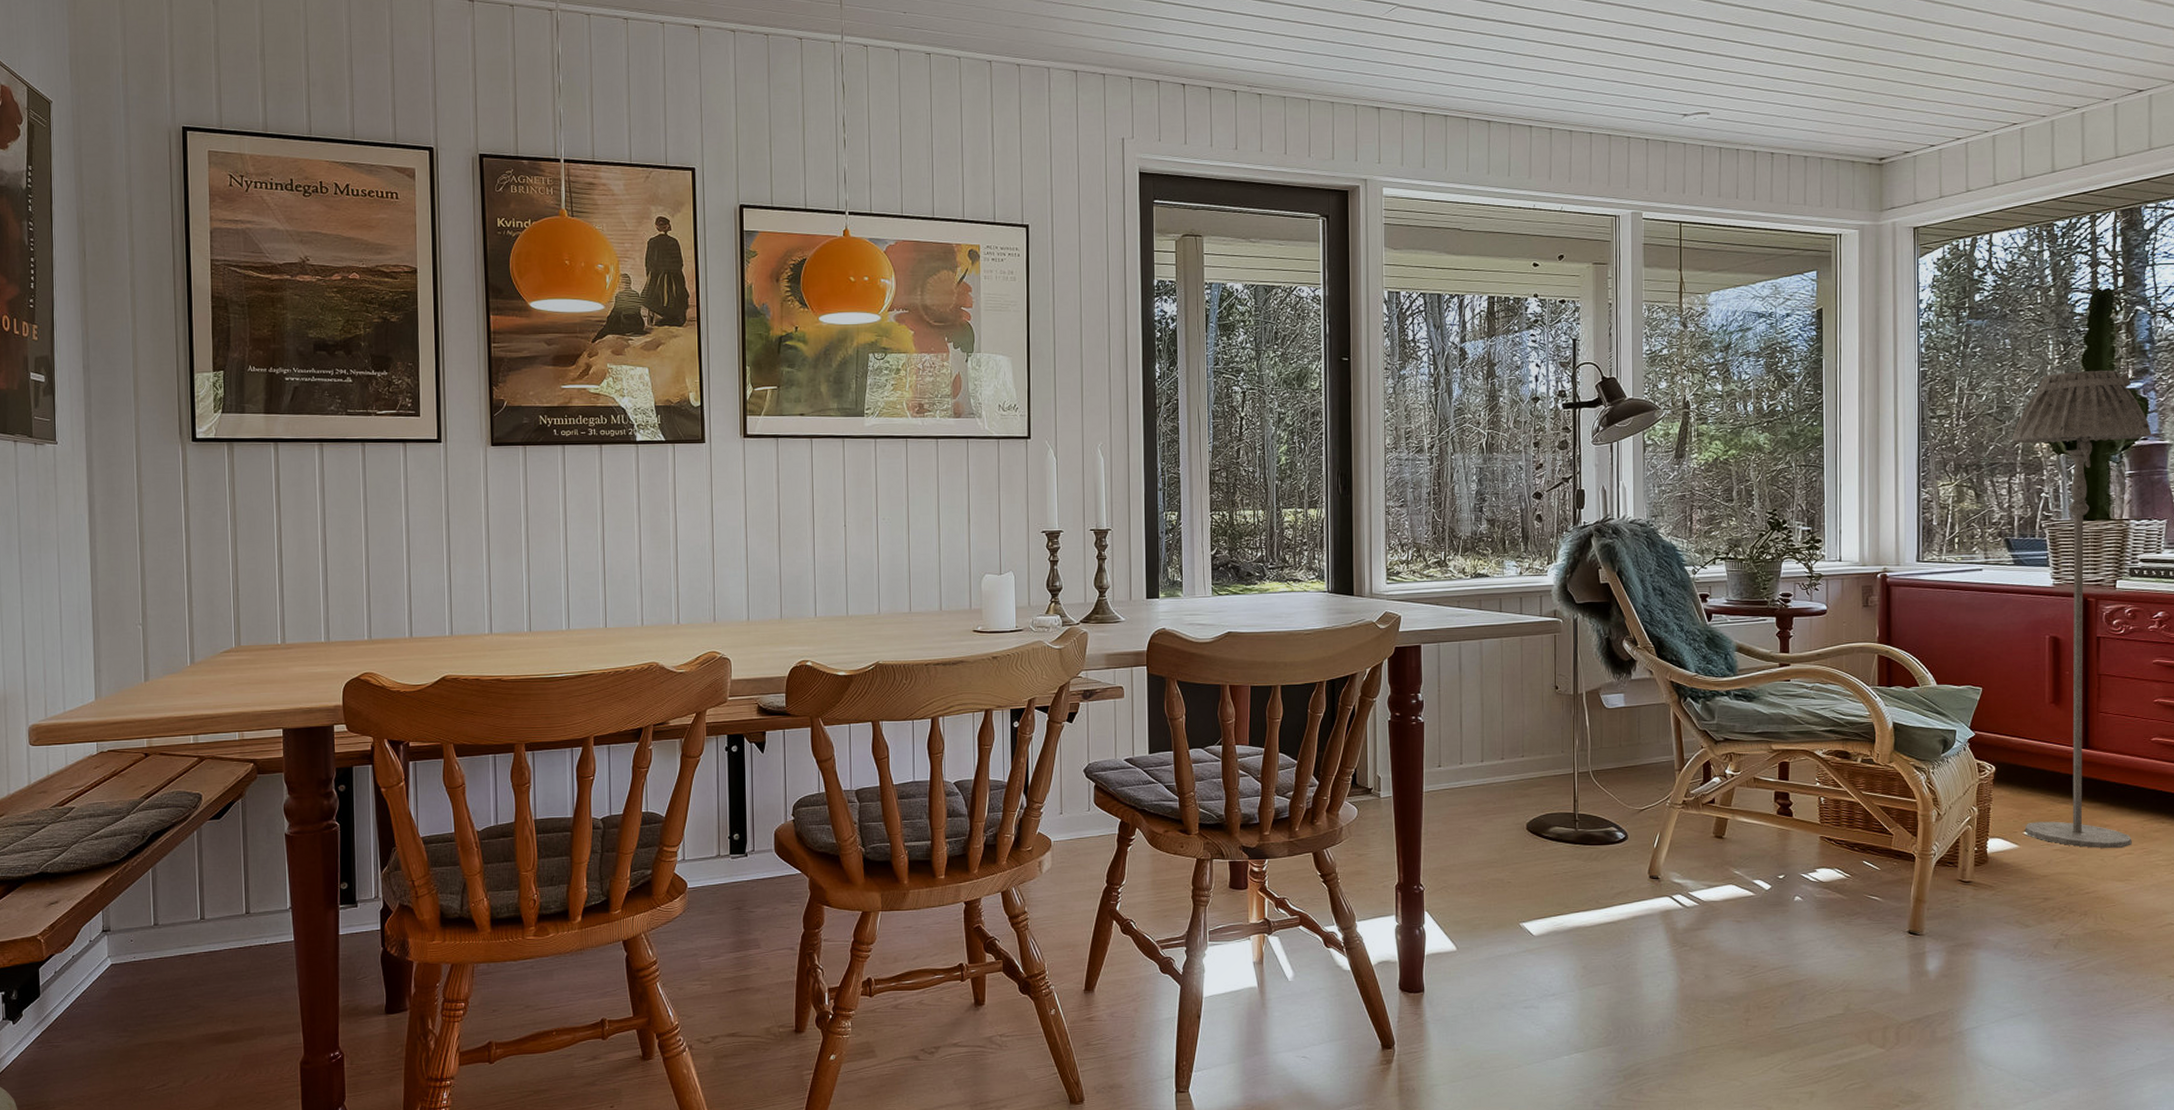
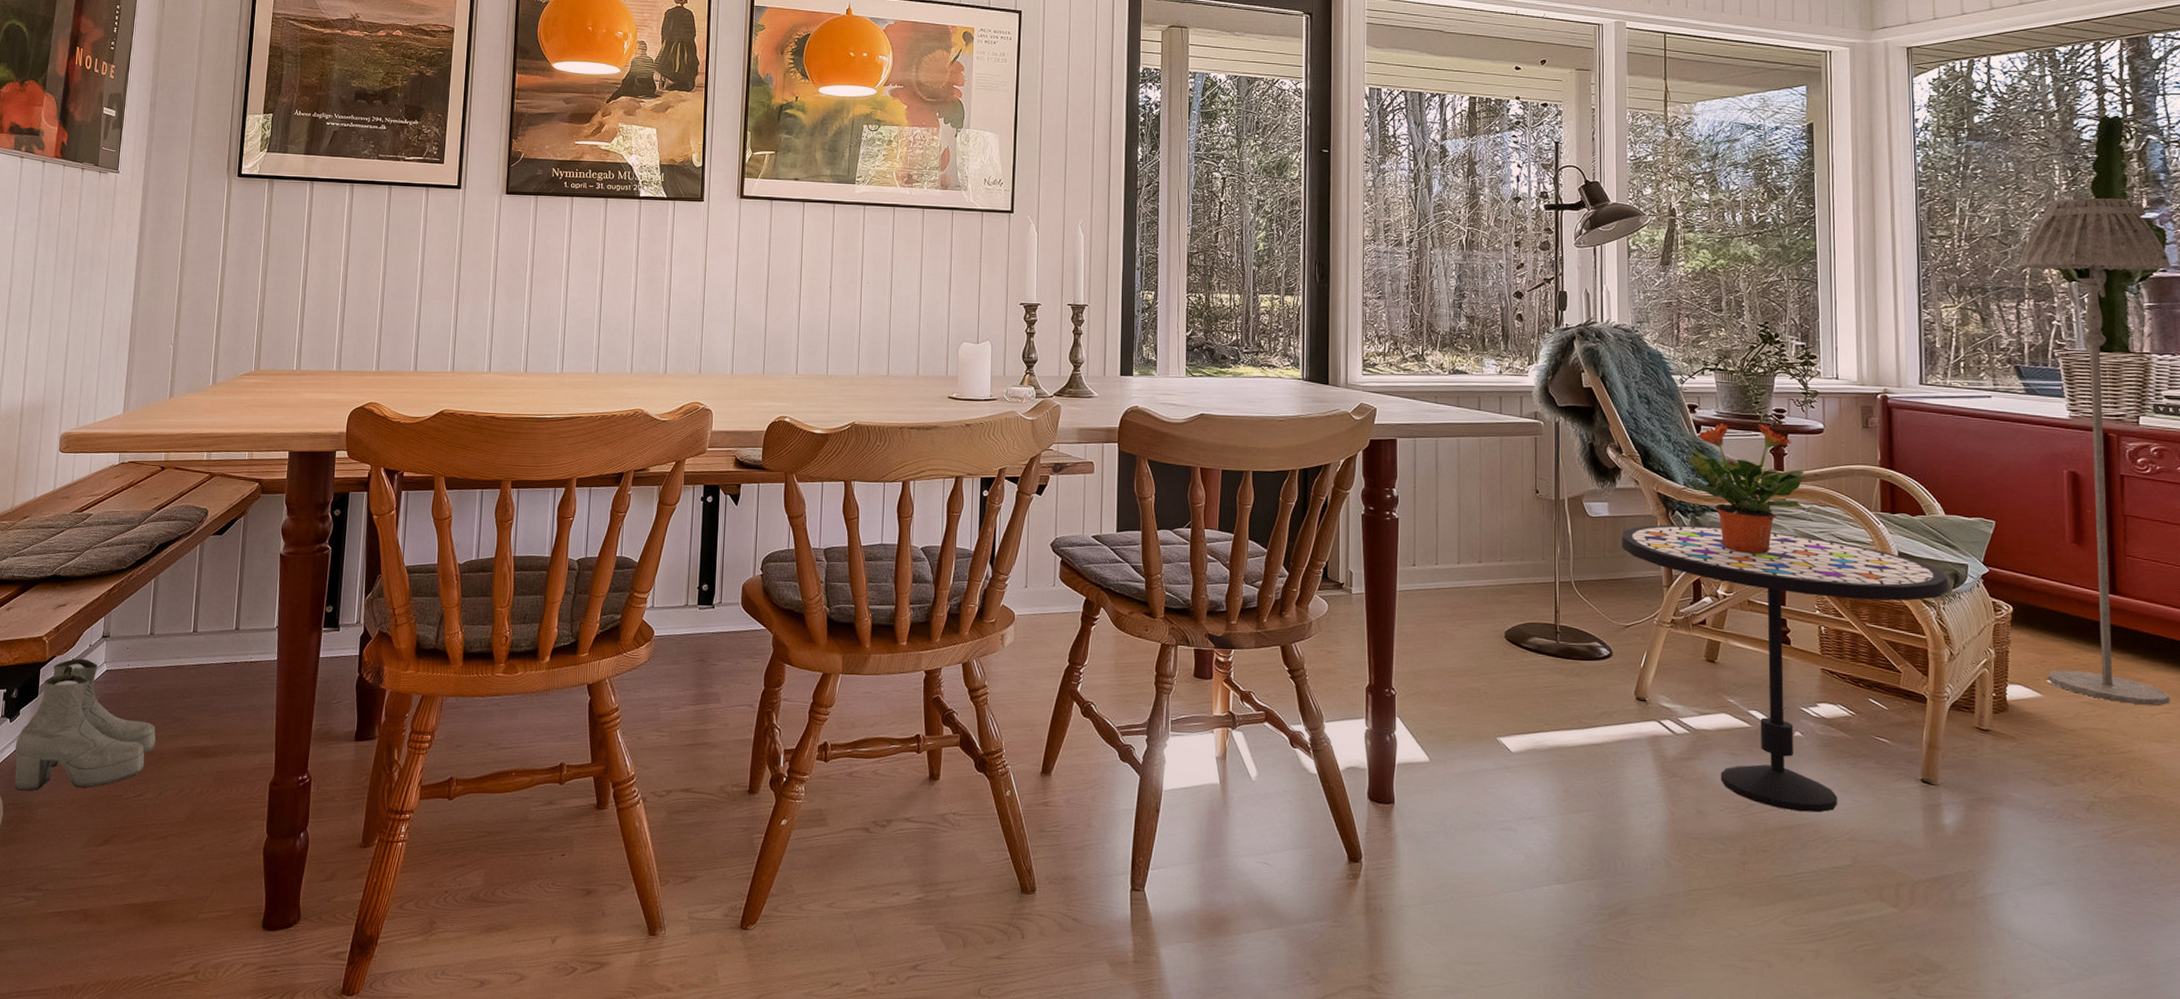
boots: none [22,955,174,1091] -> present [15,658,156,791]
side table: none [1637,710,1938,969] -> present [1622,524,1948,813]
potted plant: none [1695,609,1813,734] -> present [1684,422,1809,555]

